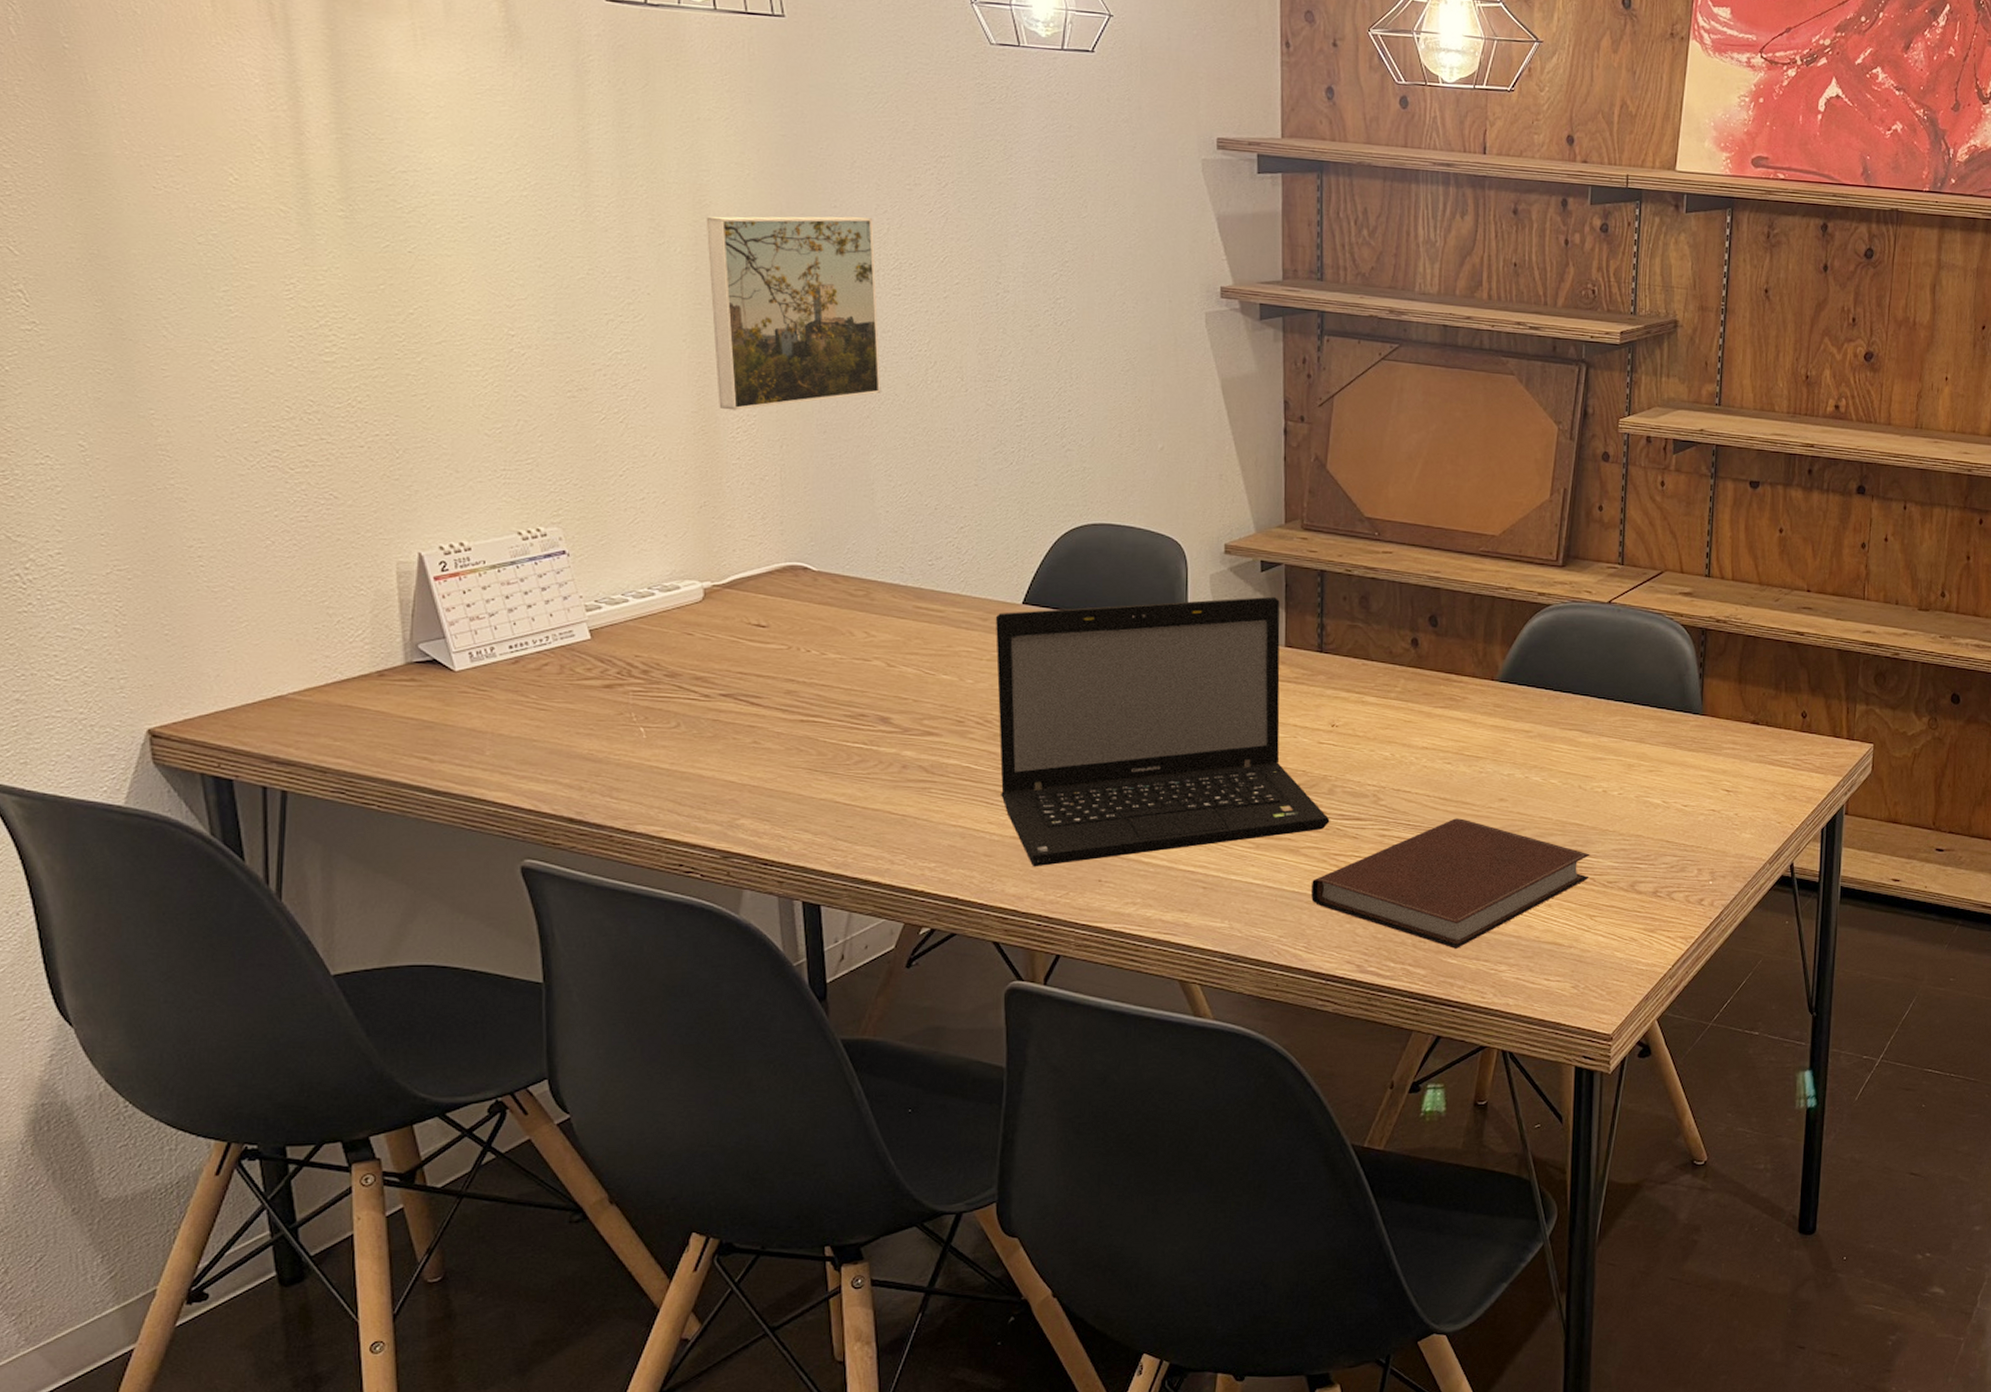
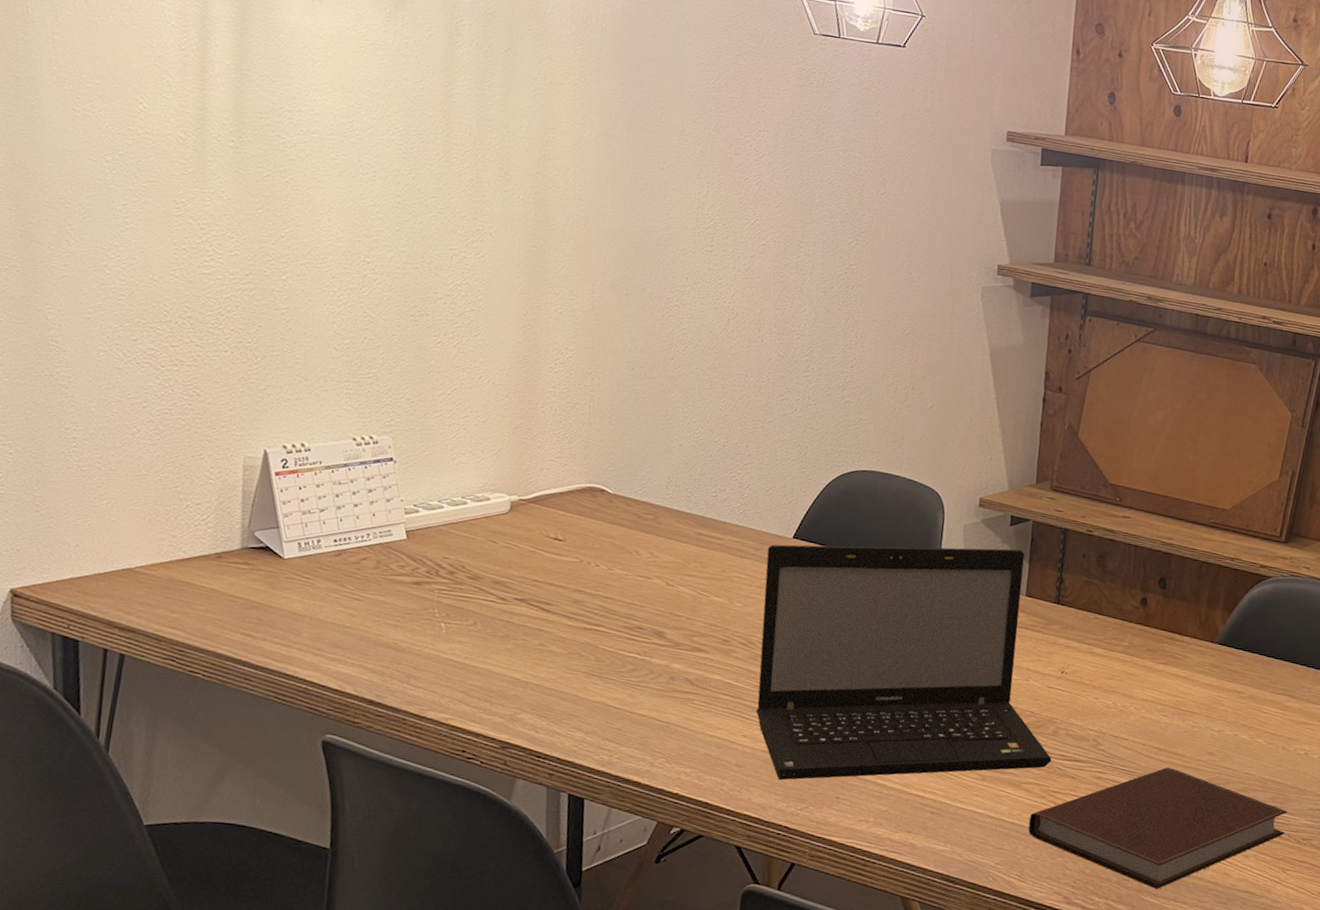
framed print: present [706,216,881,411] -> none [541,169,695,344]

